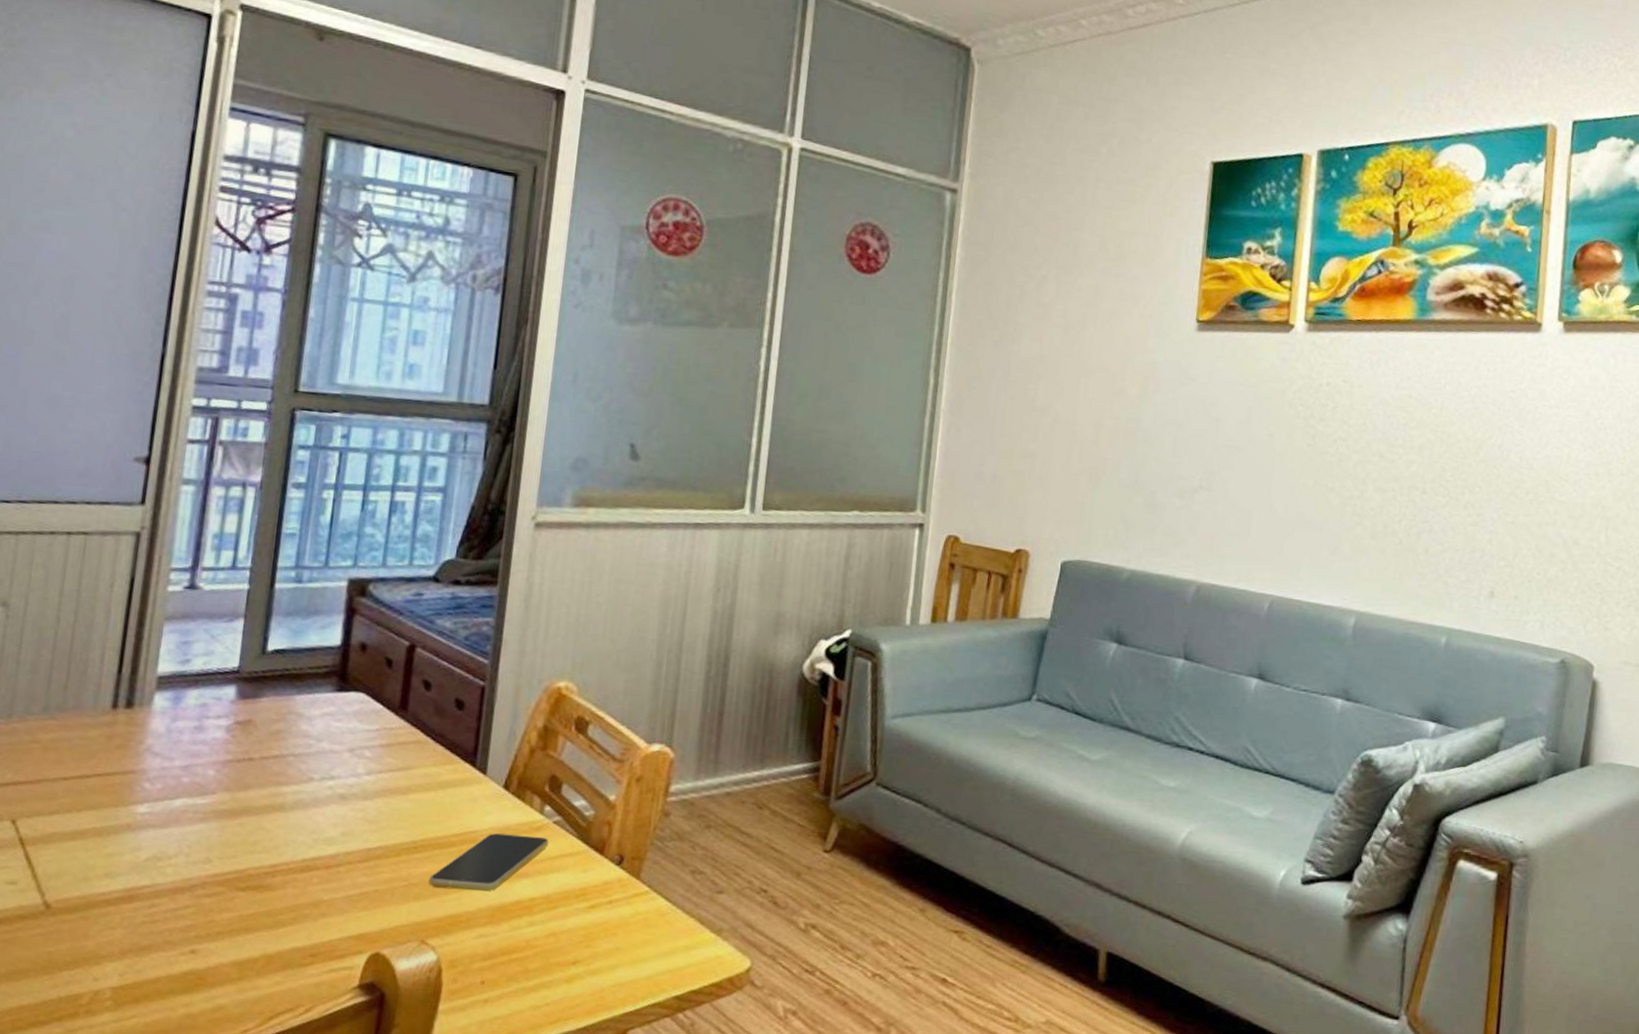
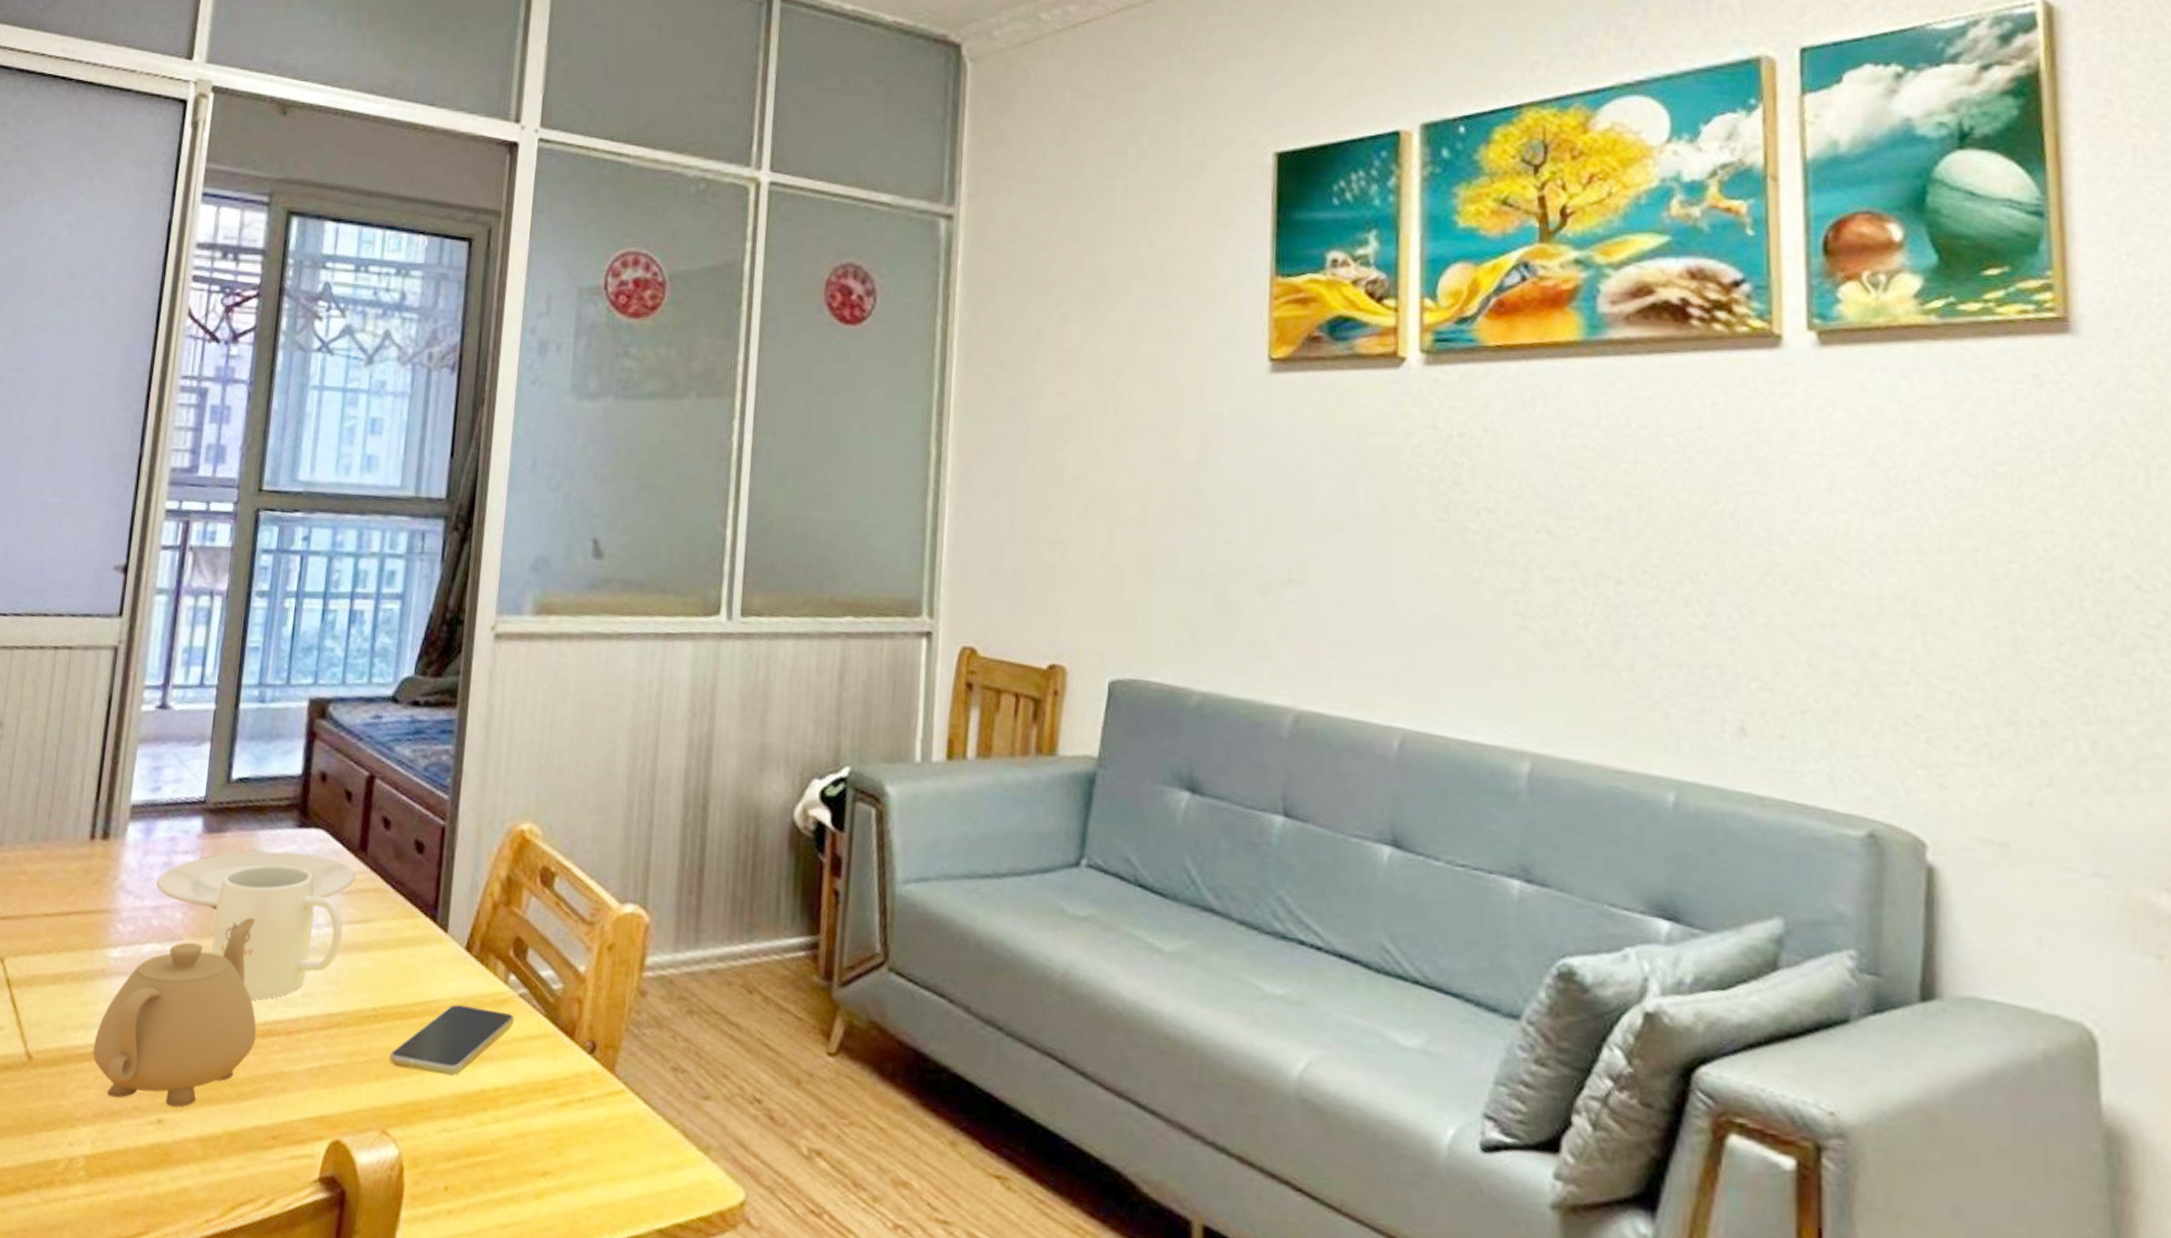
teapot: none [119,770,295,938] -> present [93,917,257,1108]
plate: none [186,713,396,767] -> present [155,851,356,911]
mug: none [246,724,383,841] -> present [211,864,343,1000]

